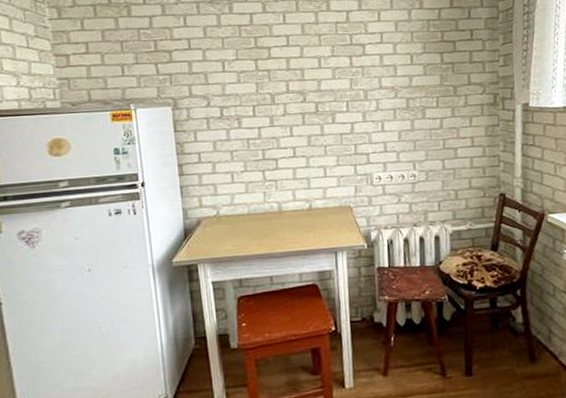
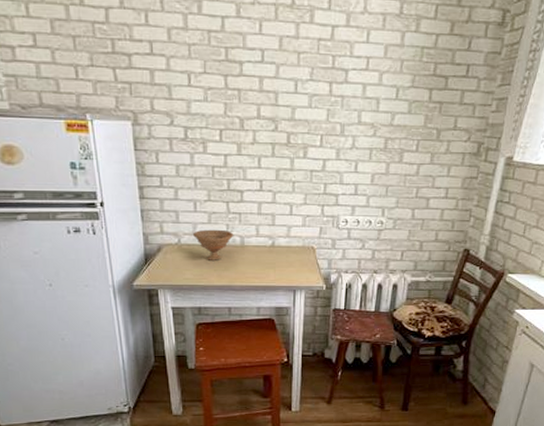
bowl: none [230,197,272,230] -> present [192,229,234,260]

